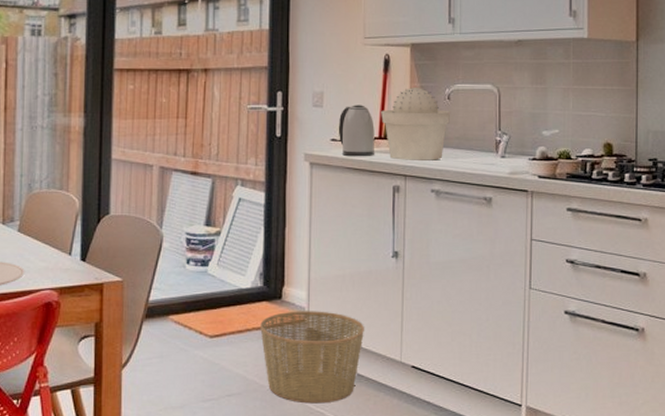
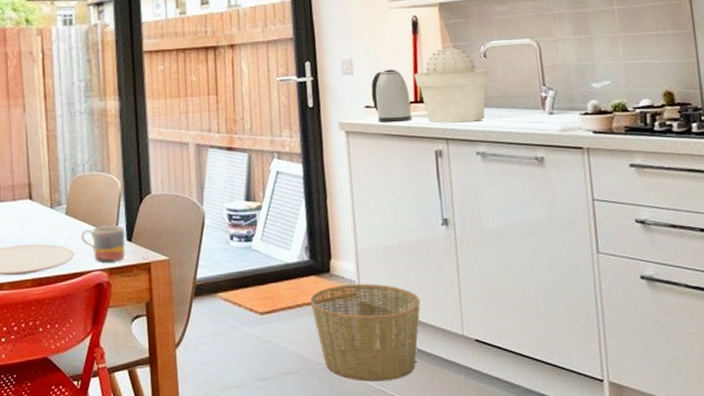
mug: none [32,245,79,282] -> present [80,225,126,263]

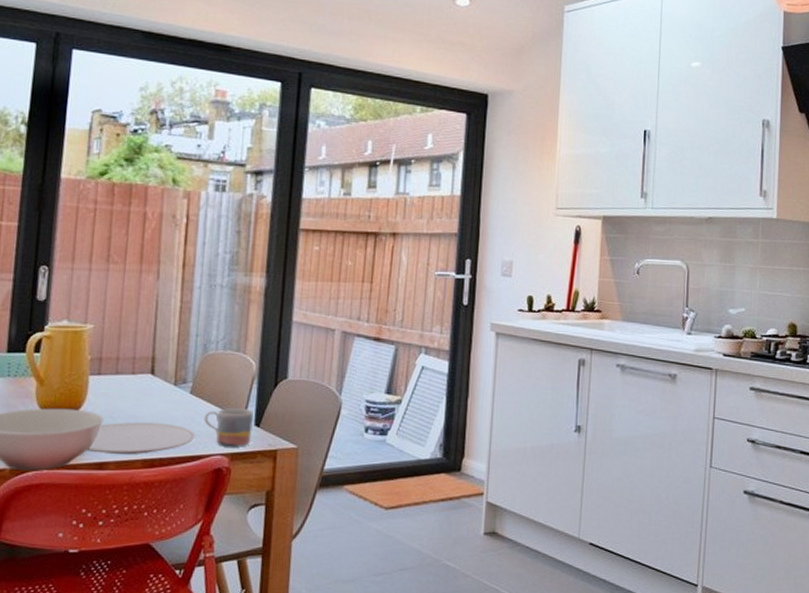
basket: present [310,284,420,382] -> none [437,484,543,580]
kettle: present [371,69,412,123] -> none [526,275,563,329]
potted cactus: present [414,47,489,124] -> none [570,260,640,335]

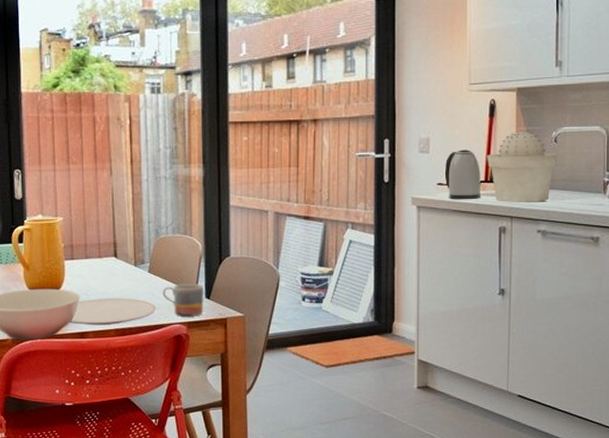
kettle: none [526,275,563,329] -> present [445,149,481,200]
potted cactus: none [570,260,640,335] -> present [487,131,558,202]

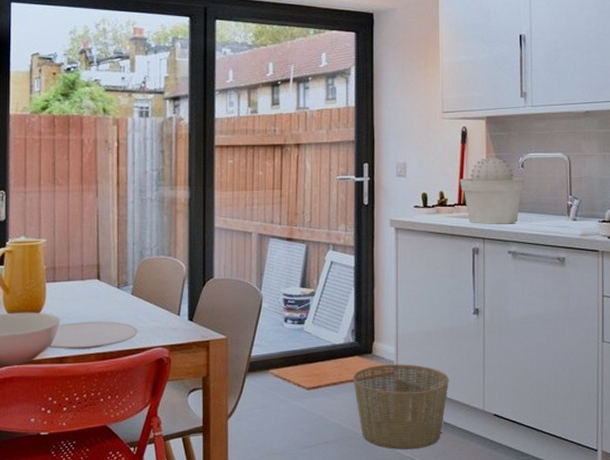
mug: present [162,284,204,317] -> none [145,306,187,340]
basket: none [372,344,472,428] -> present [353,364,449,450]
kettle: present [445,149,481,200] -> none [421,174,454,222]

